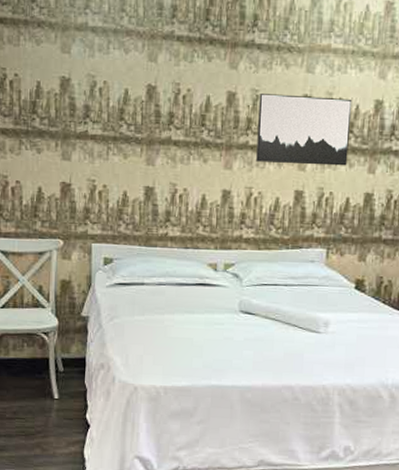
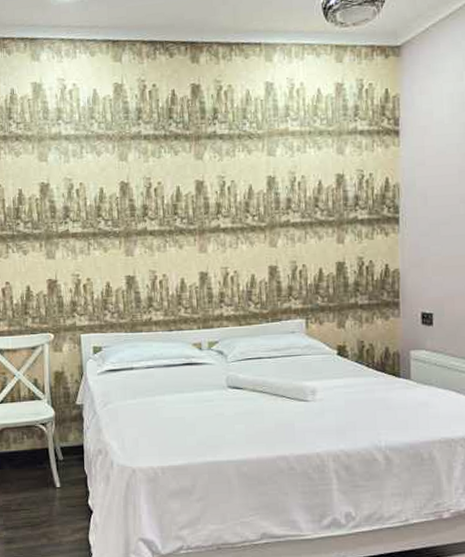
wall art: present [256,94,352,166] -> none [226,175,316,243]

